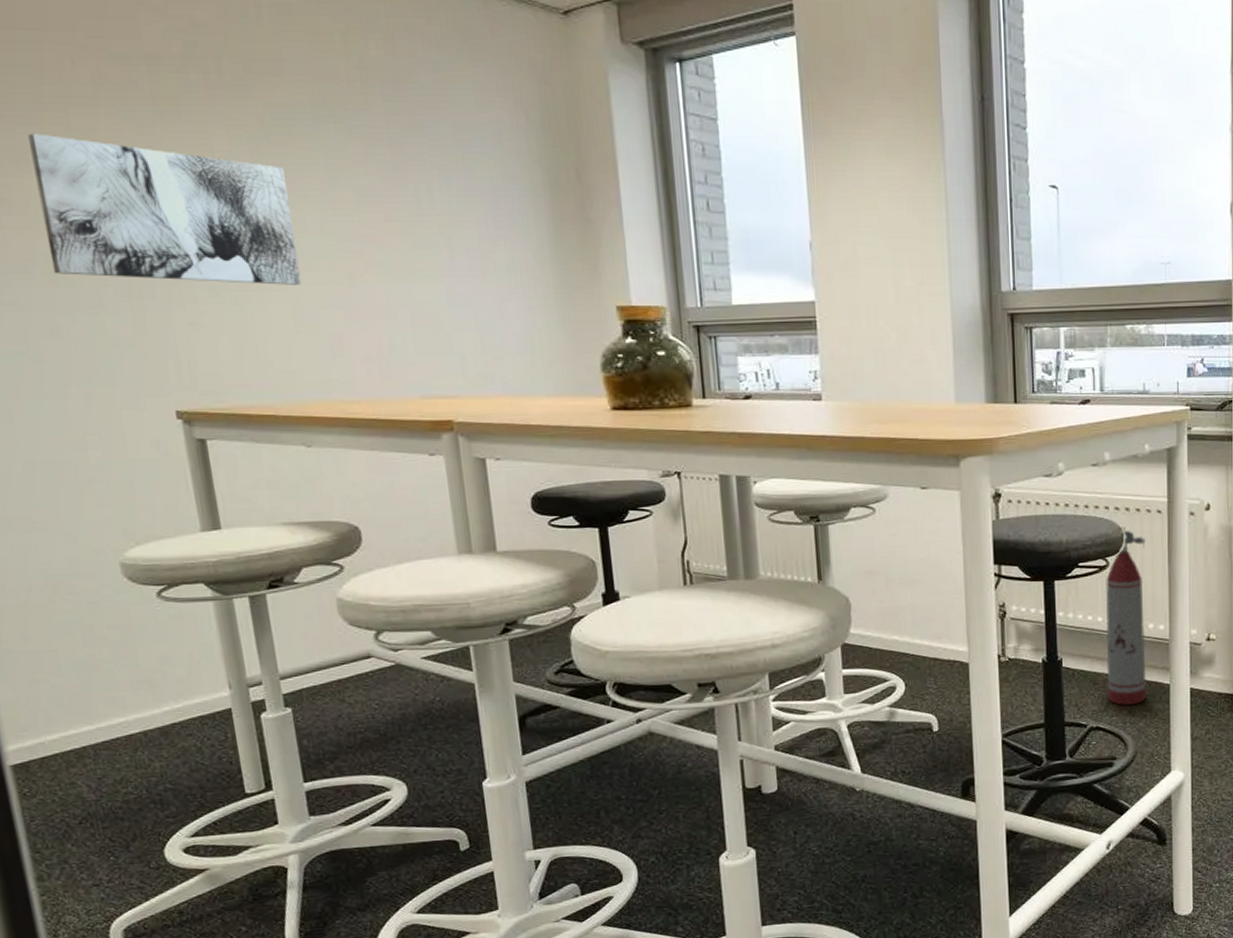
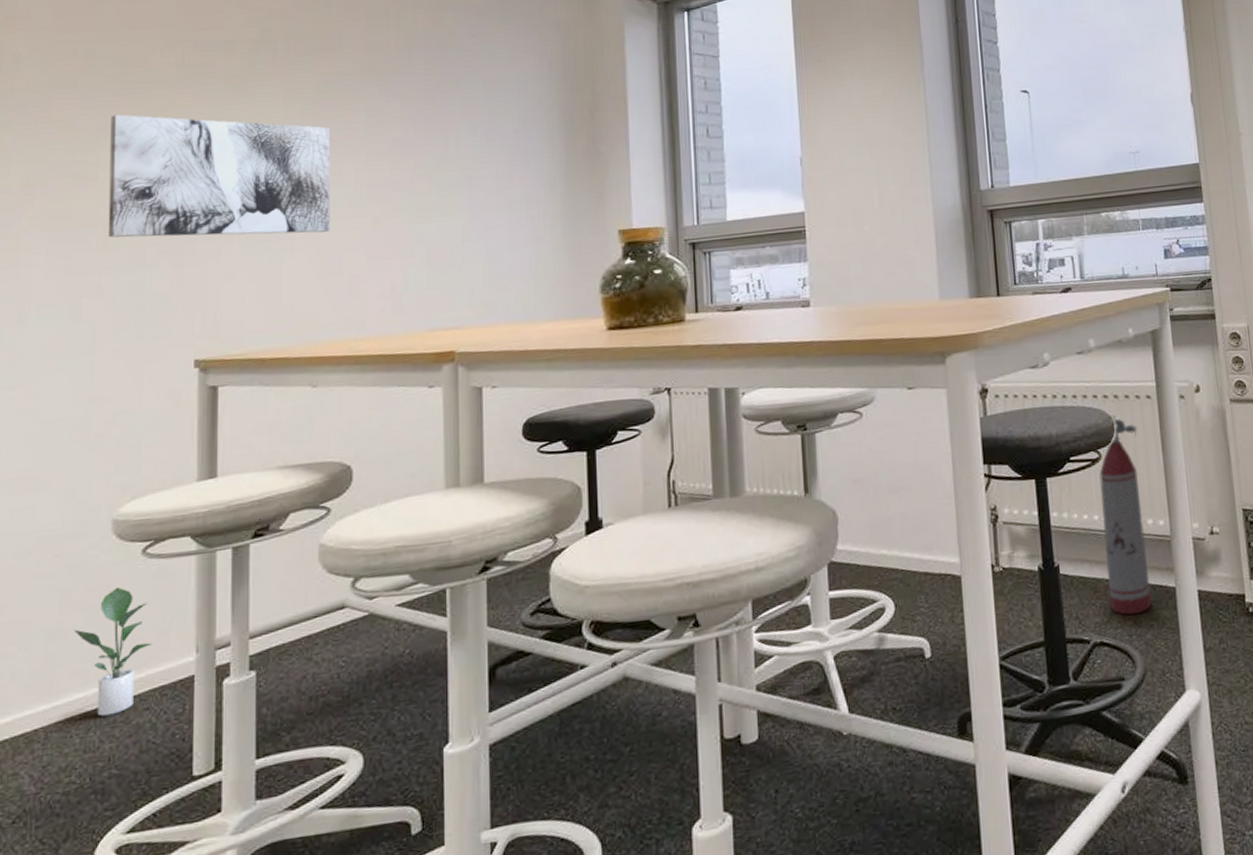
potted plant: none [103,625,185,739] -> present [74,587,153,717]

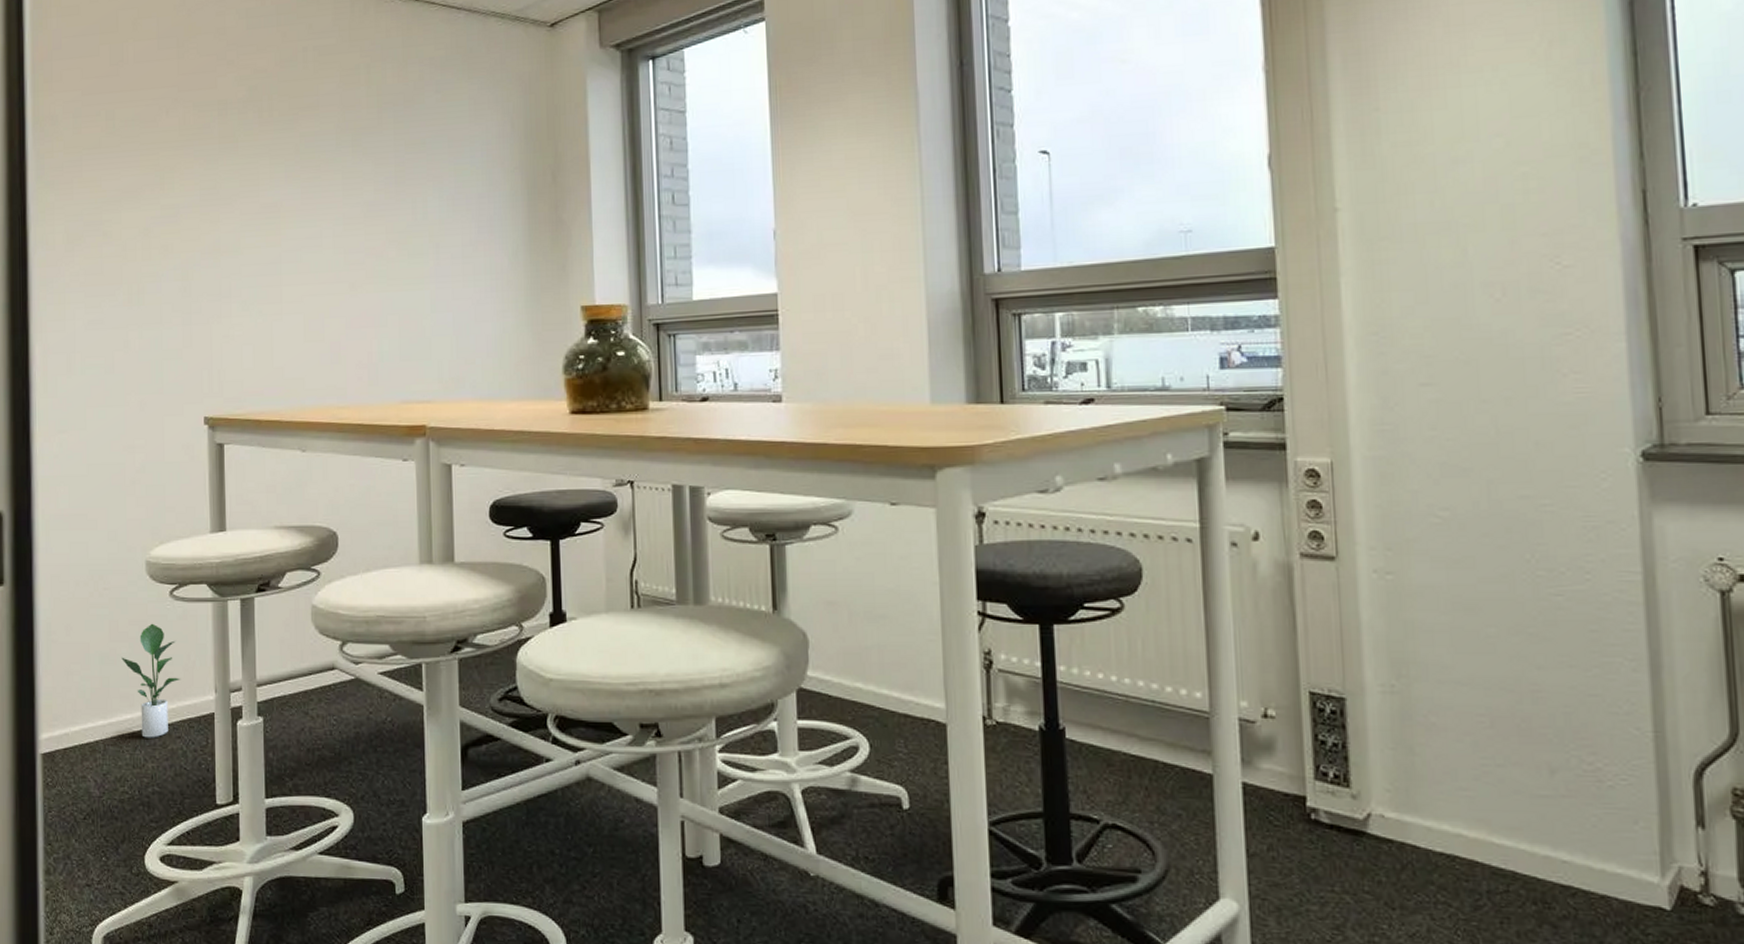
wall art: present [107,114,331,238] -> none [129,175,313,298]
fire extinguisher: present [1099,414,1152,615] -> none [1120,557,1181,798]

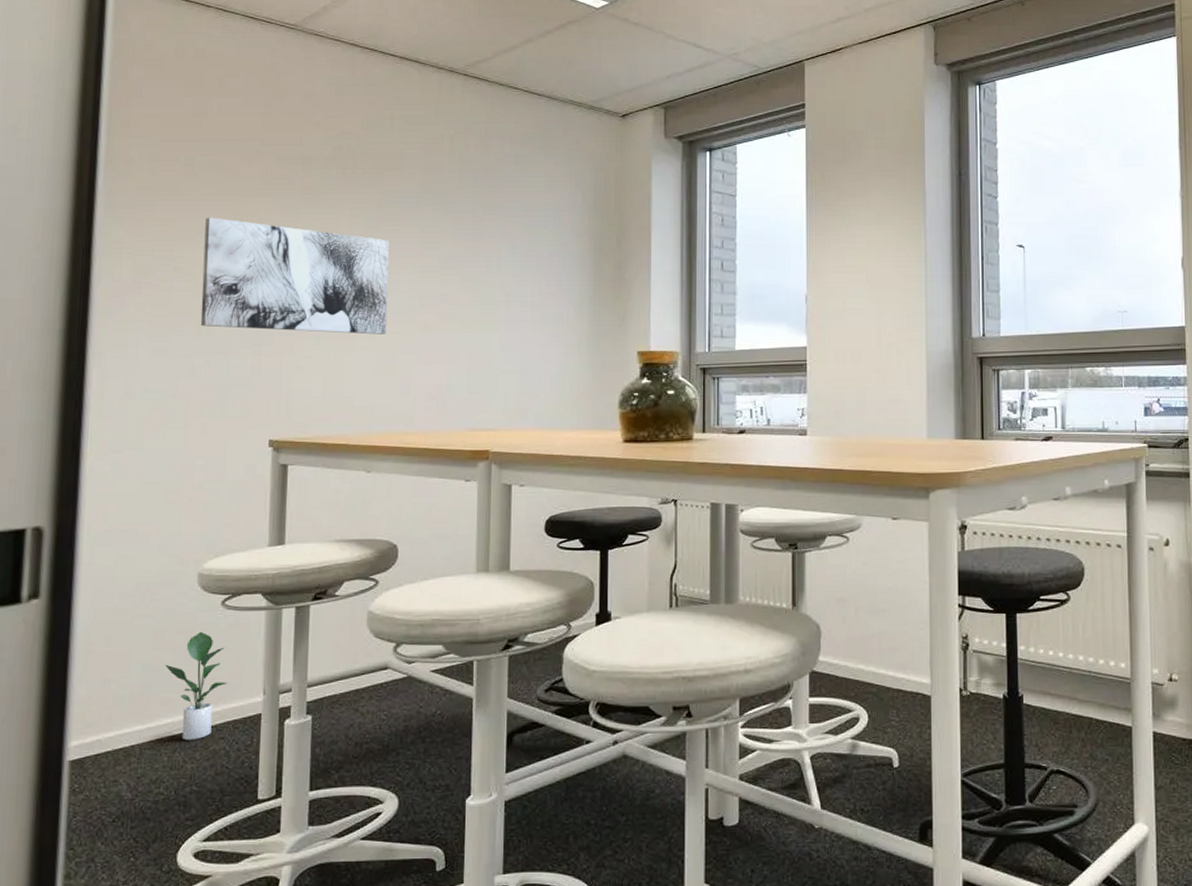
wall art: none [129,175,313,298] -> present [200,217,389,335]

